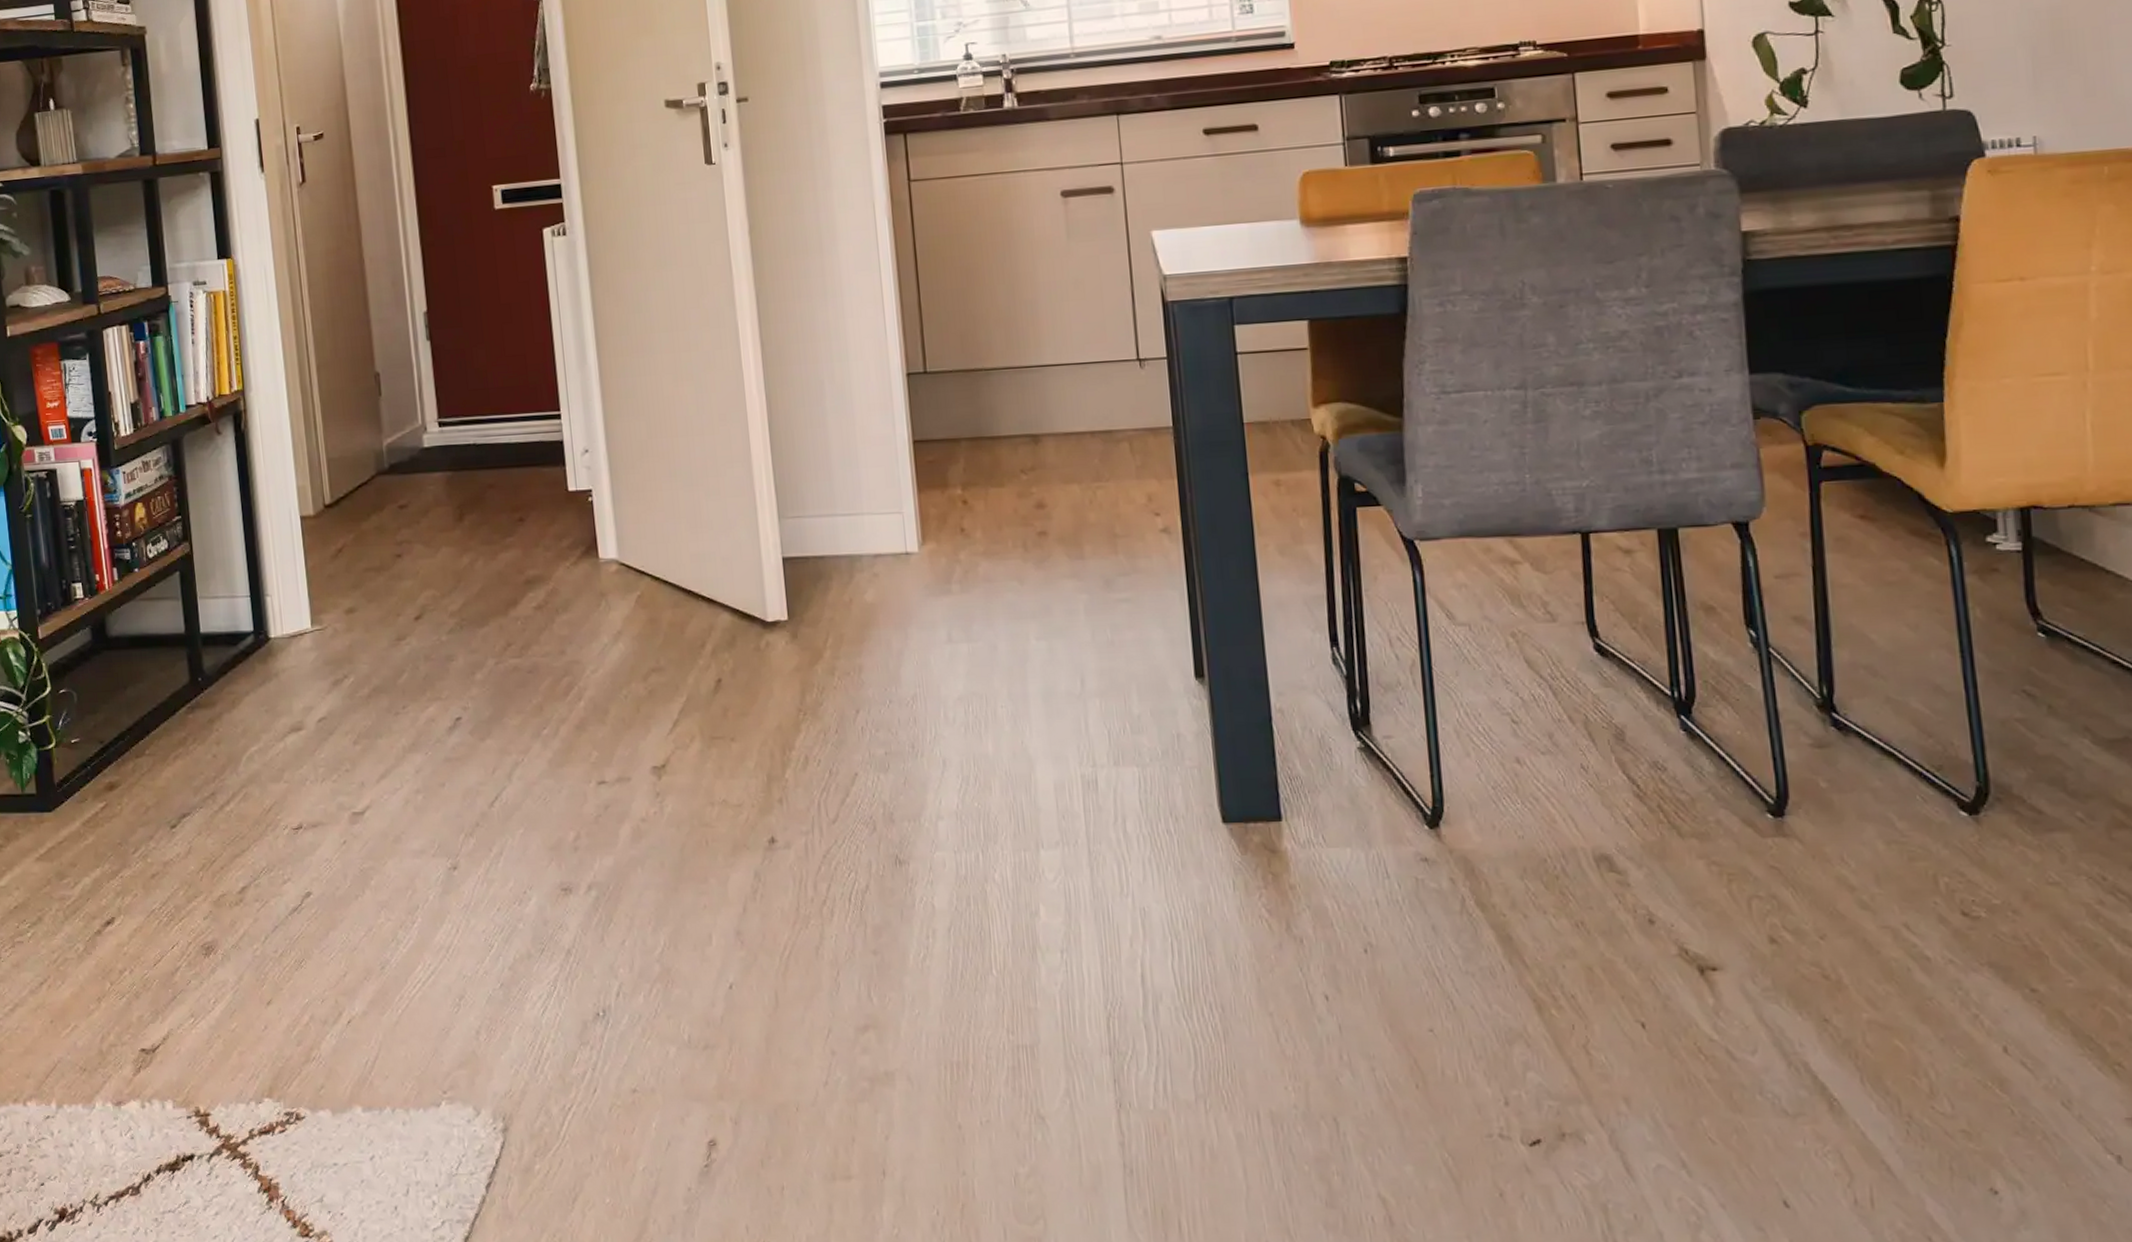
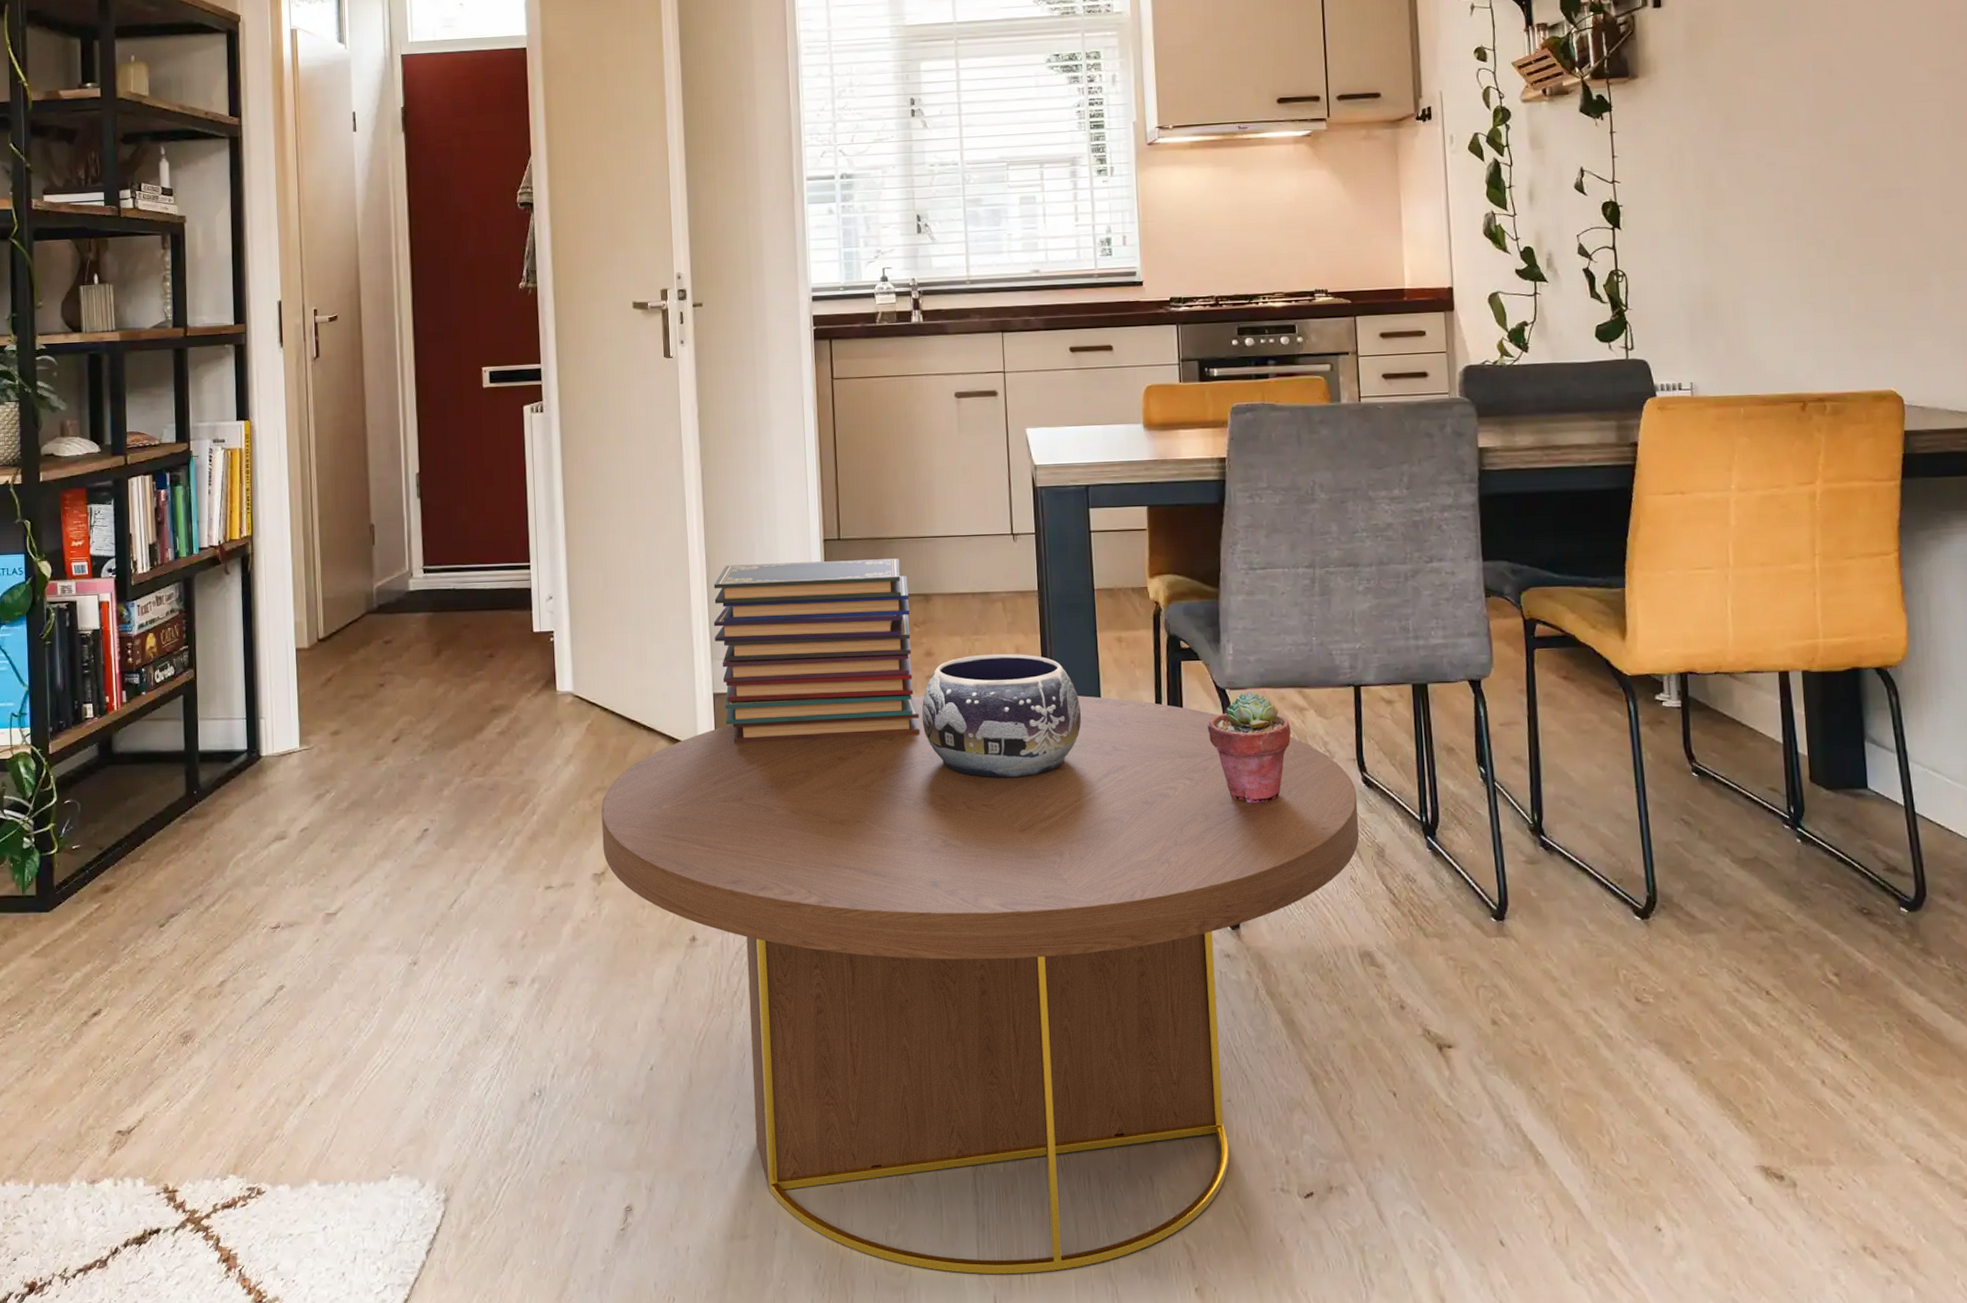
coffee table: none [657,551,1592,1226] -> present [601,695,1360,1274]
book stack: none [777,393,1033,616] -> present [713,558,920,744]
decorative bowl: none [1034,503,1233,652] -> present [921,653,1082,778]
potted succulent: none [1392,542,1501,678] -> present [1207,691,1291,804]

